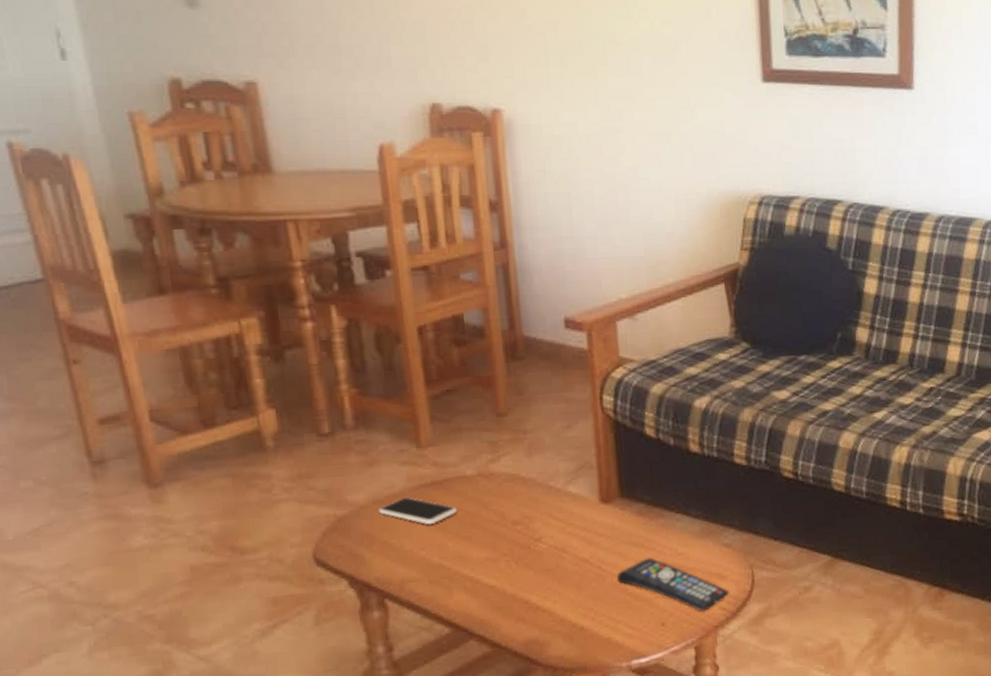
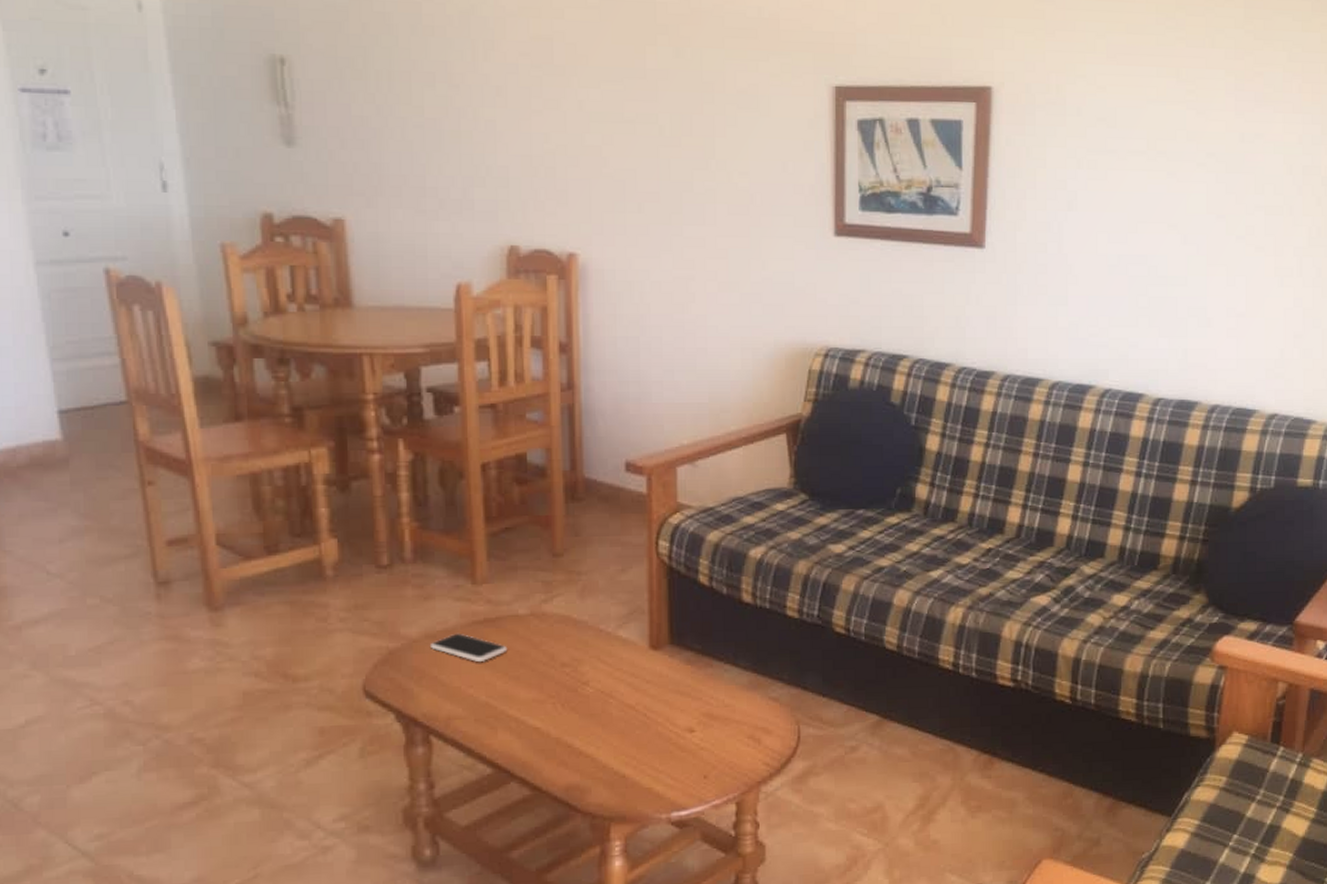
remote control: present [617,557,730,611] -> none [662,707,775,766]

